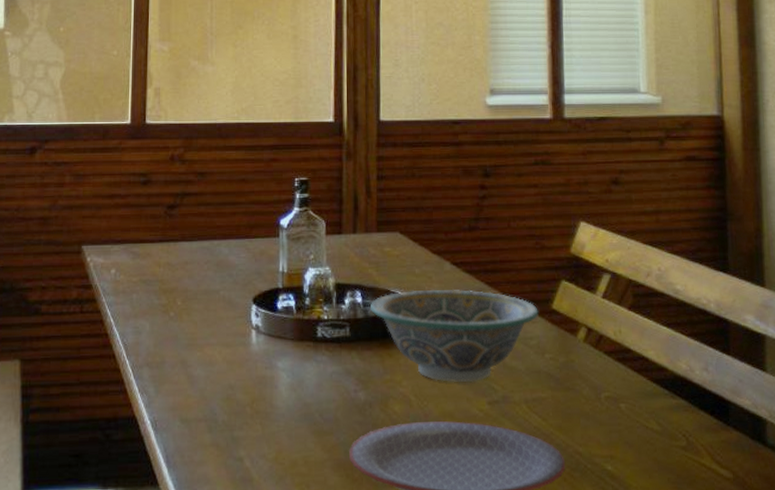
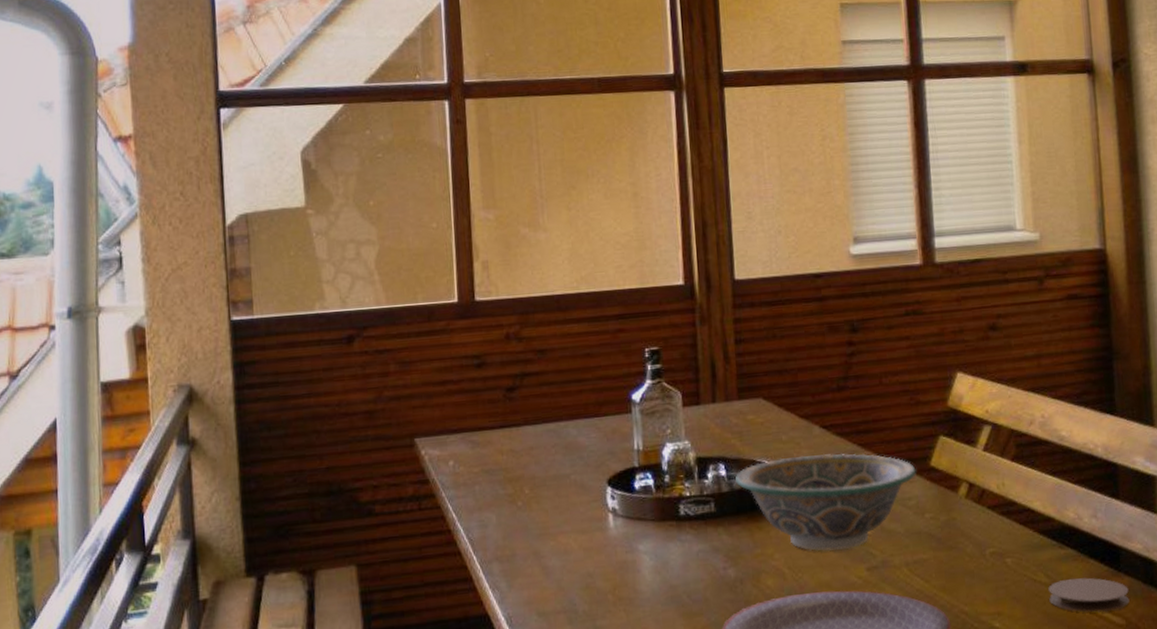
coaster: none [659,428,737,464] -> present [1048,577,1130,613]

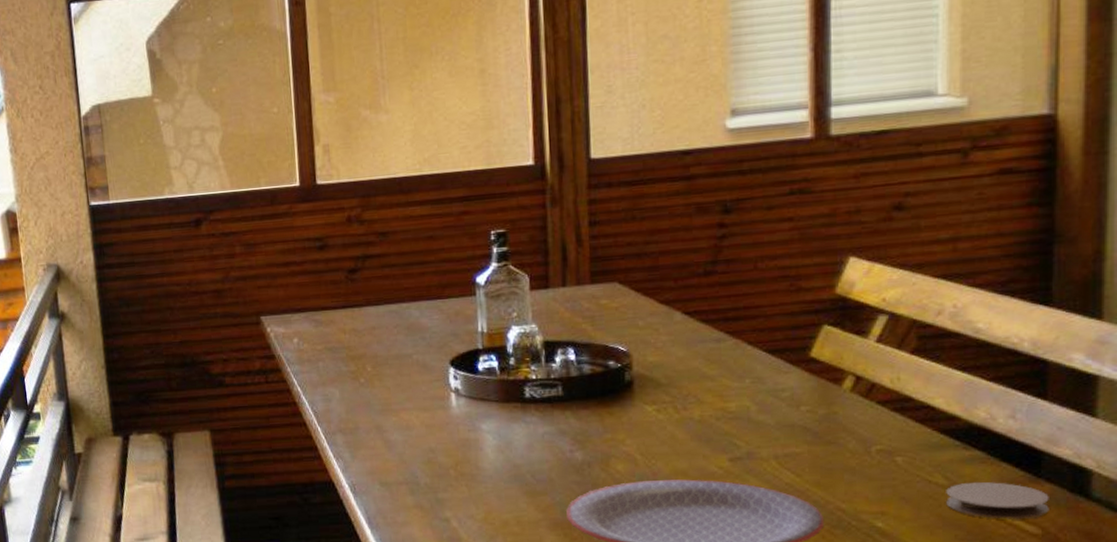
bowl: present [735,453,916,551] -> none [586,340,793,439]

